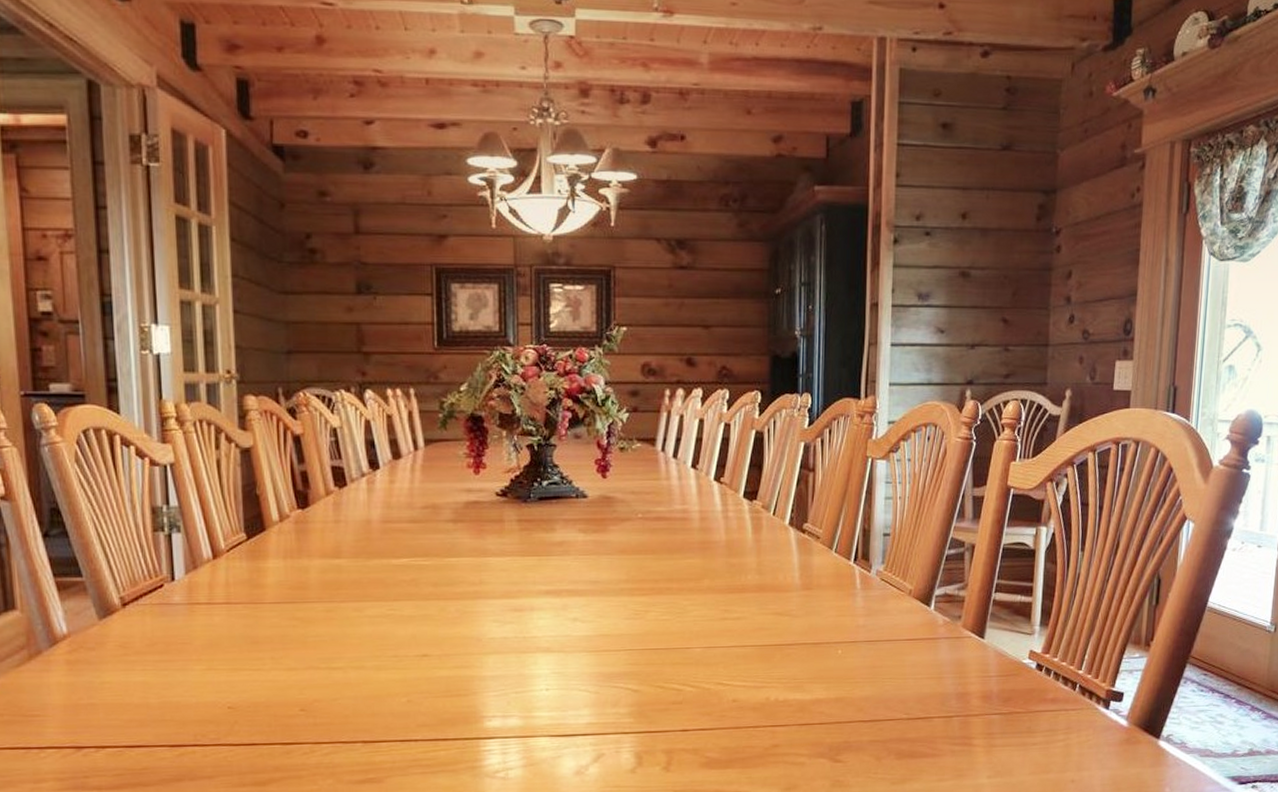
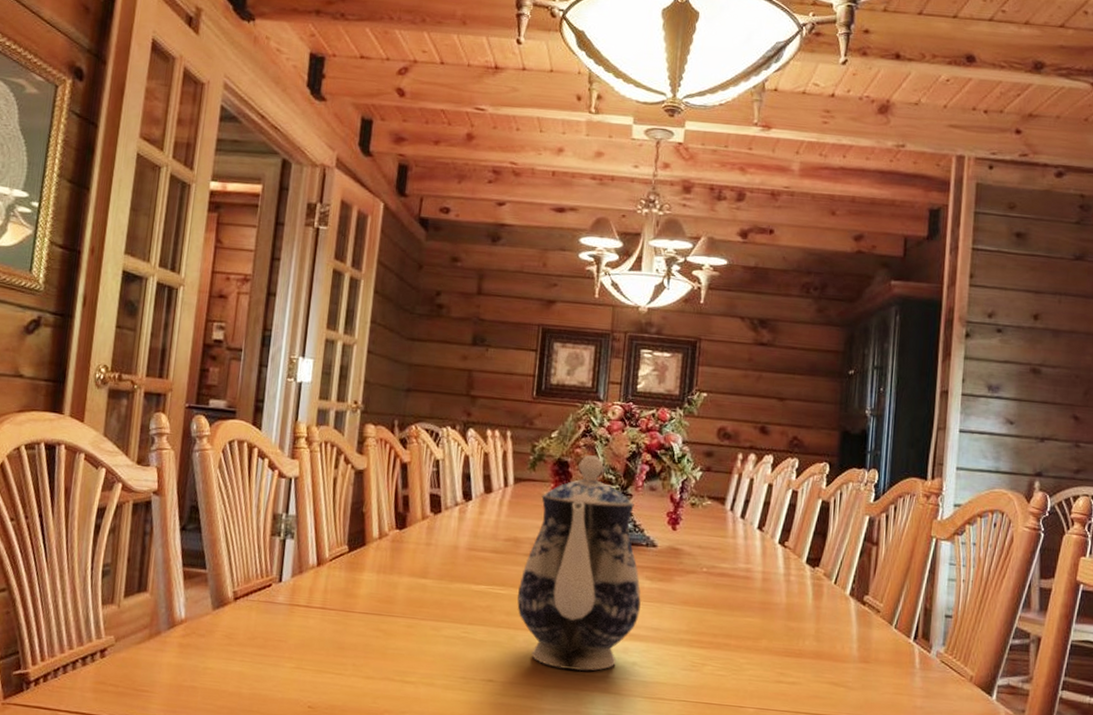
teapot: none [444,407,576,634] -> present [517,455,641,671]

